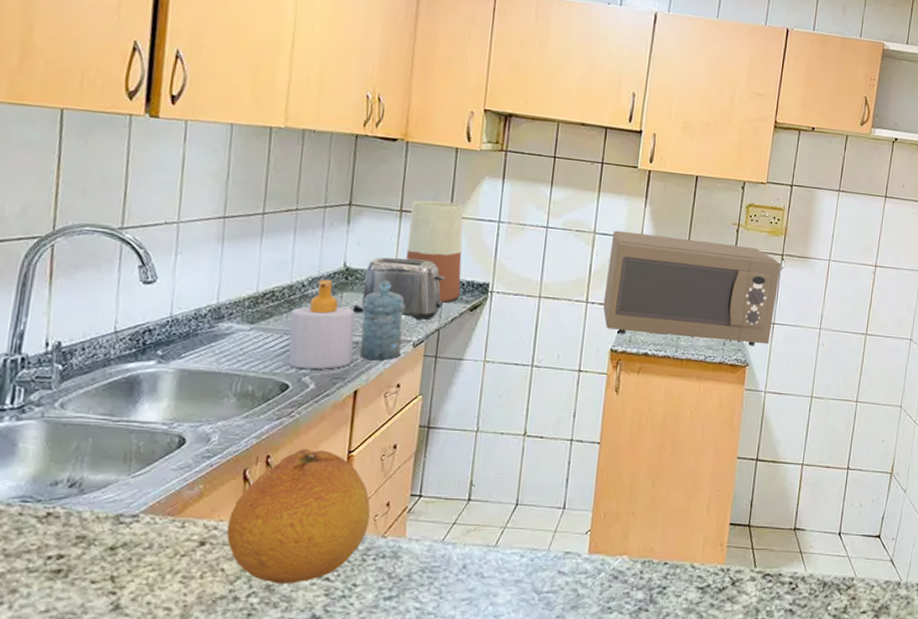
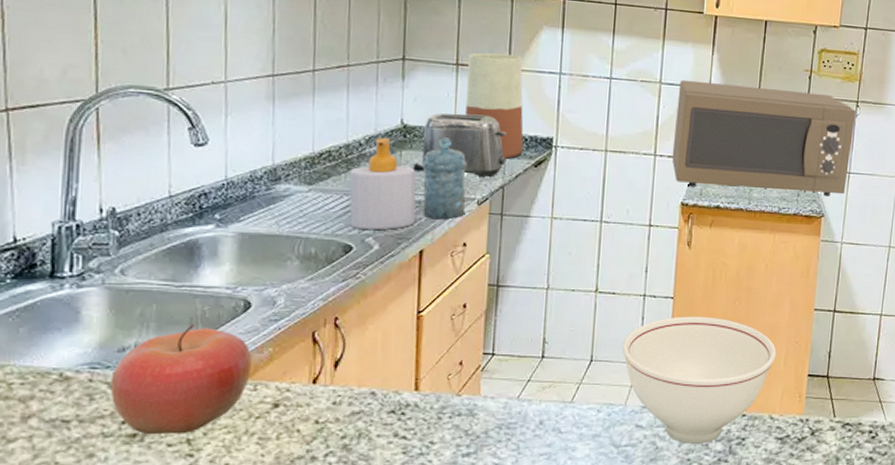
fruit: none [39,458,182,571] -> present [110,323,252,435]
fruit: present [226,449,371,584] -> none [299,310,443,443]
bowl: none [547,461,700,592] -> present [622,316,777,444]

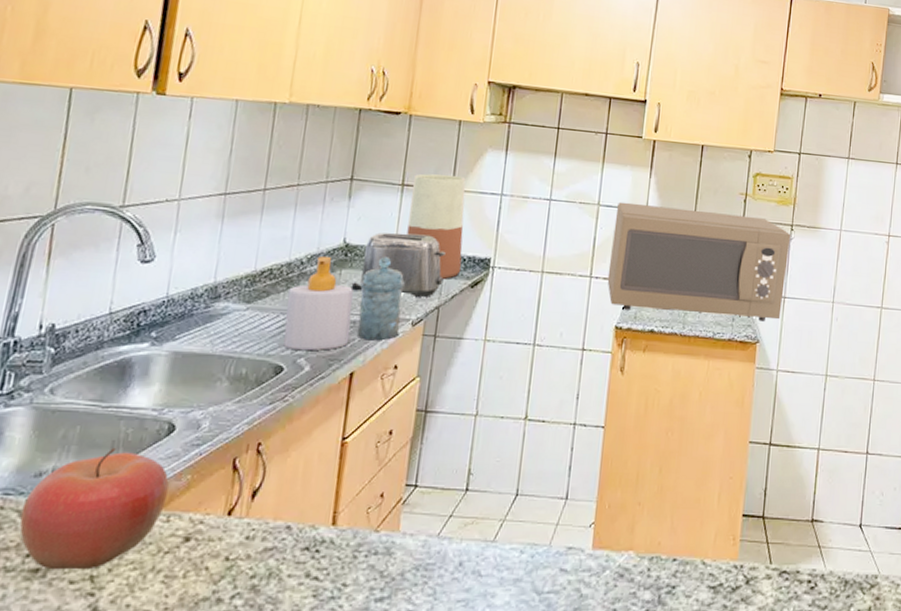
bowl: present [622,316,777,444] -> none [549,447,710,592]

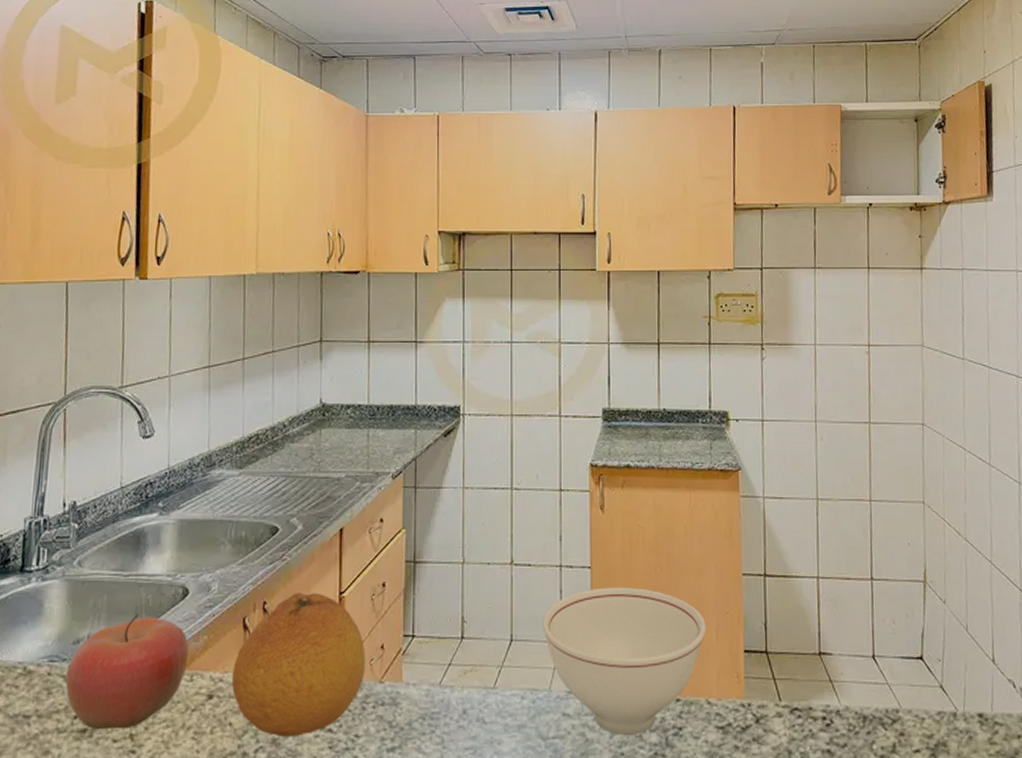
fruit: none [212,436,364,584] -> present [231,592,366,737]
soap bottle: present [283,257,353,351] -> none [274,418,336,511]
toaster: present [350,232,446,297] -> none [331,388,417,450]
canister: present [357,257,405,341] -> none [340,413,381,496]
vase: present [407,173,466,279] -> none [378,327,433,430]
bowl: none [549,447,710,592] -> present [542,587,707,735]
microwave: present [607,201,791,322] -> none [577,337,763,448]

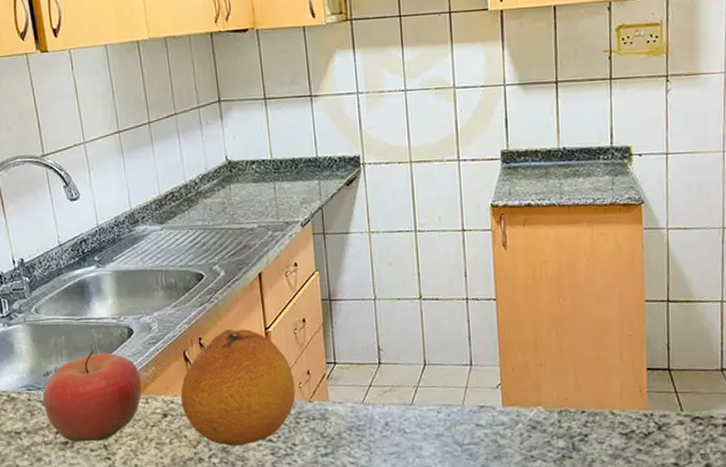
bowl: present [542,587,707,735] -> none [452,315,610,441]

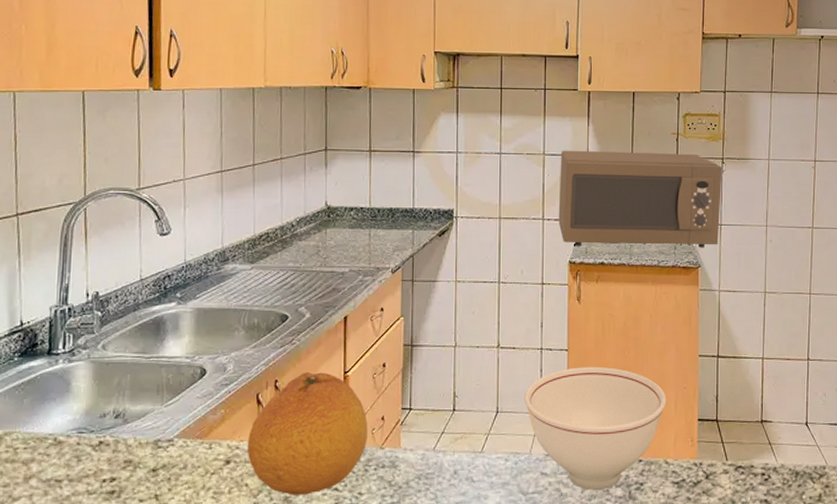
fruit: present [42,349,142,442] -> none [94,390,207,492]
bowl: none [452,315,610,441] -> present [524,366,667,490]
microwave: none [473,73,667,188] -> present [558,150,722,248]

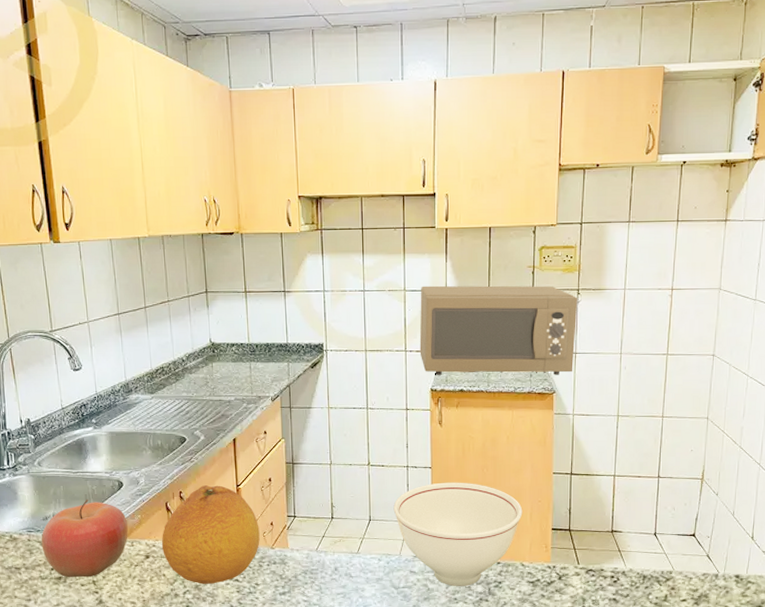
fruit: none [94,390,207,492] -> present [41,499,128,578]

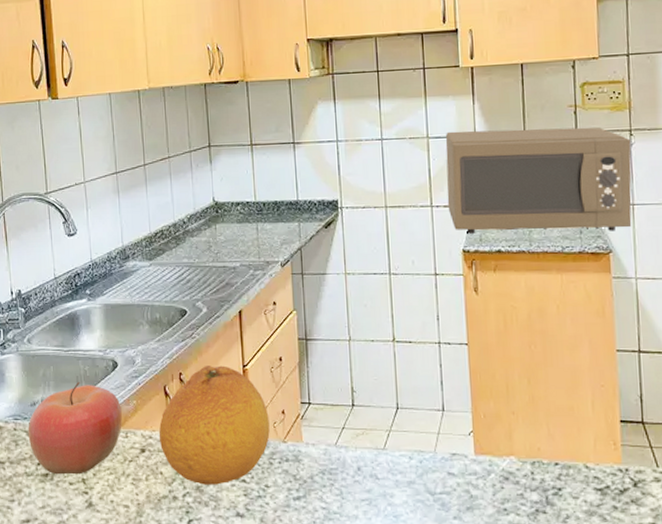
bowl: present [393,482,523,586] -> none [424,361,582,493]

